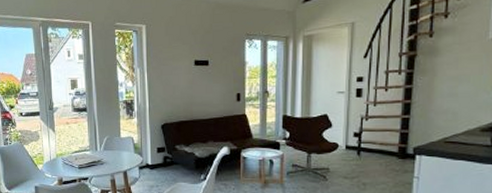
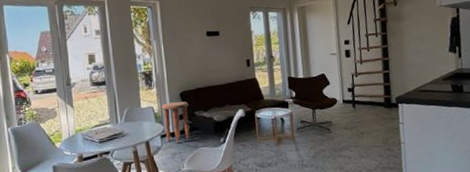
side table: none [142,133,170,175] -> present [162,101,190,143]

